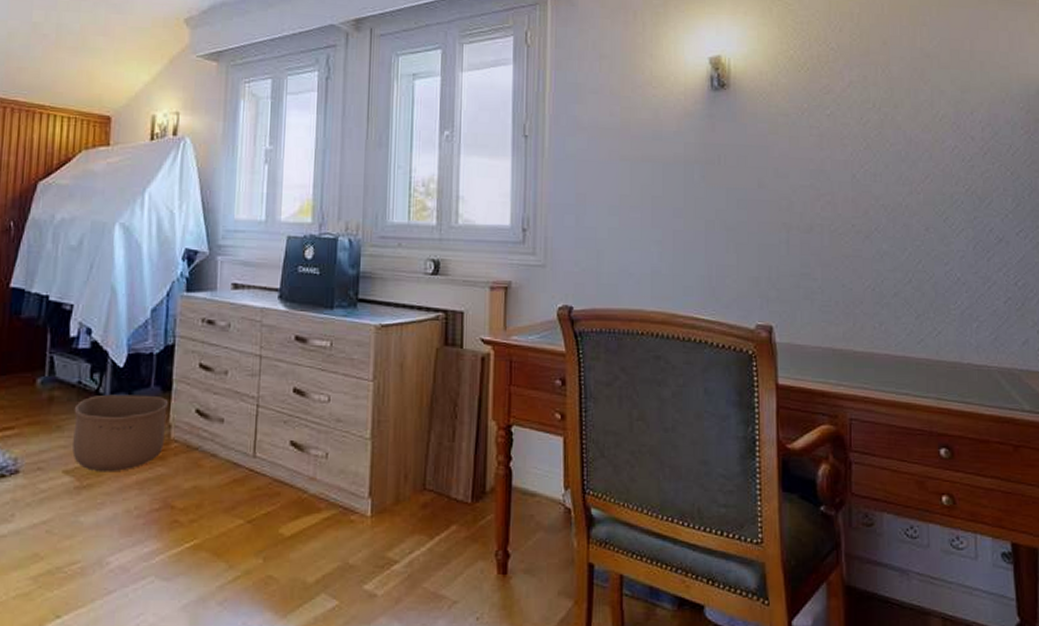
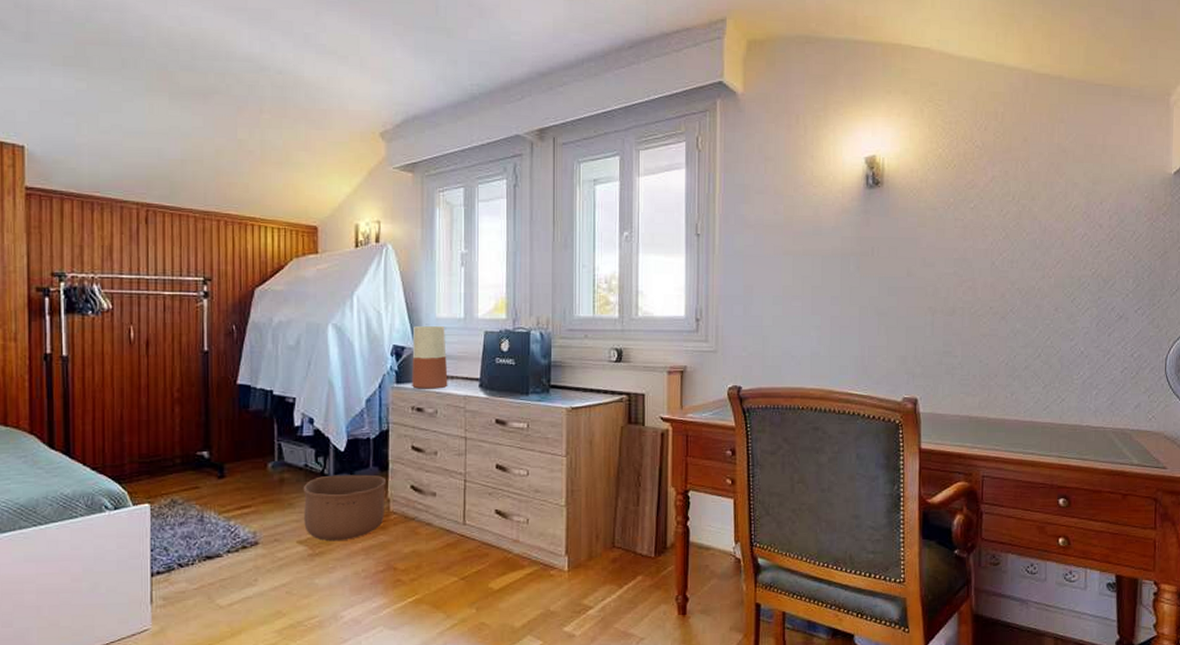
vase: none [204,228,244,301] -> present [412,326,448,390]

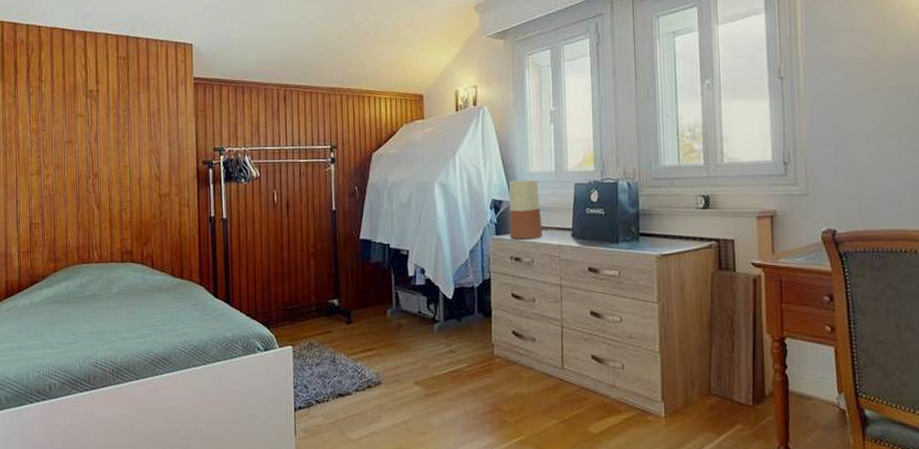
basket: present [303,474,385,542] -> none [417,320,489,383]

